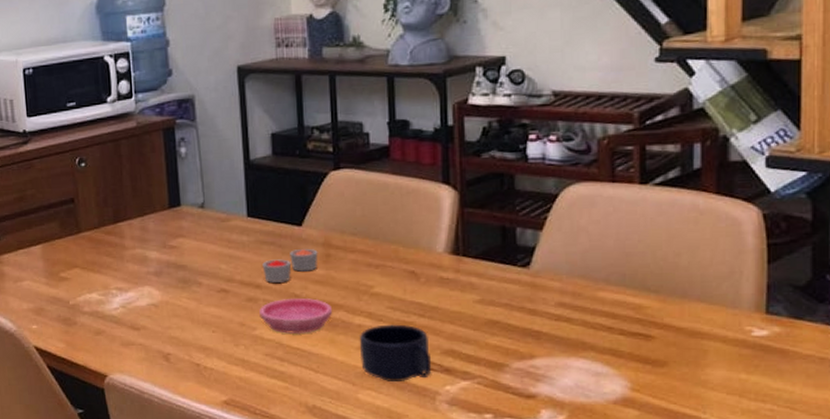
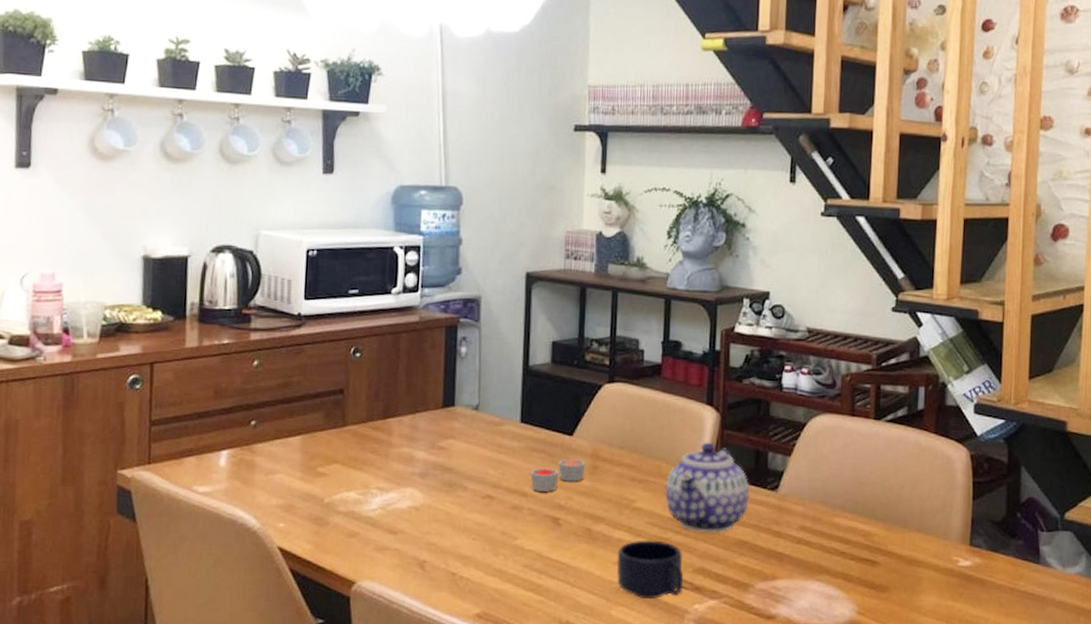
saucer: present [259,298,333,335] -> none [522,509,595,546]
teapot: none [403,222,498,315] -> present [664,442,750,534]

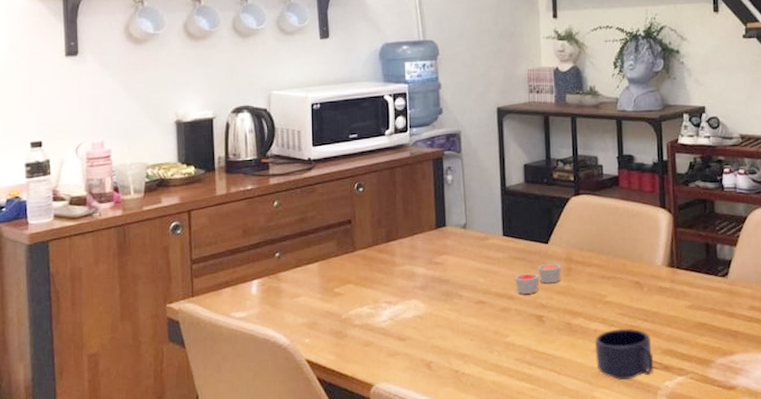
teapot: present [664,442,750,534] -> none [630,240,704,319]

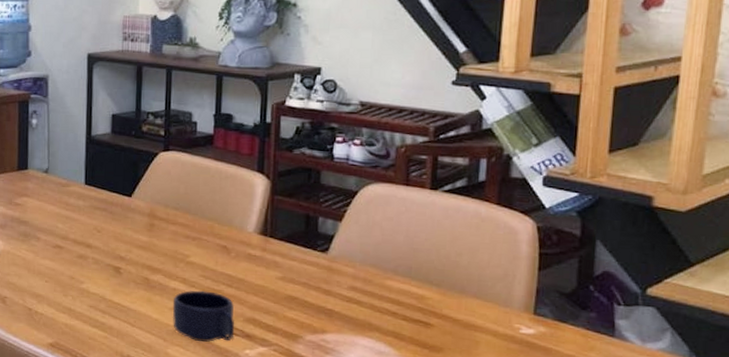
candle: present [515,264,562,294] -> none [94,217,144,245]

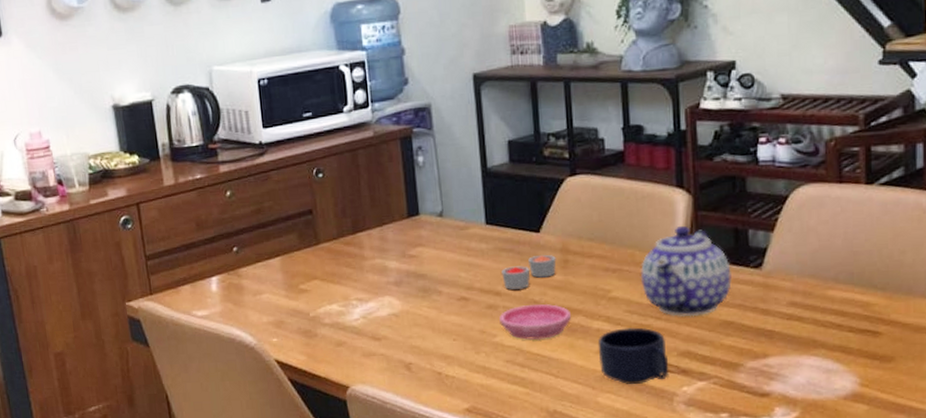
saucer: none [88,259,152,292] -> present [499,304,572,341]
candle: none [94,217,144,245] -> present [501,255,557,290]
teapot: none [216,206,300,289] -> present [640,225,732,317]

